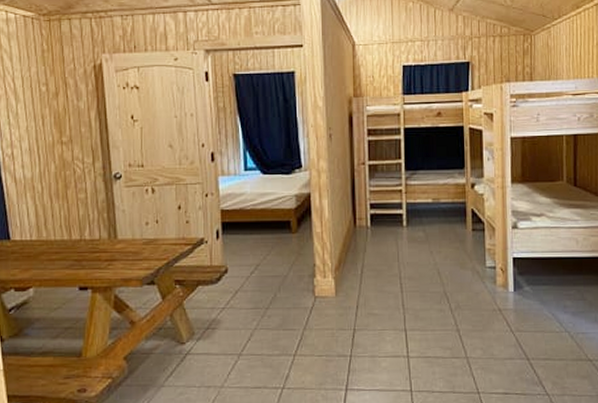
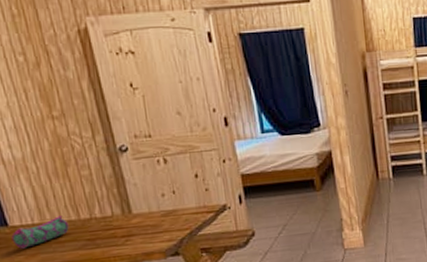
pencil case: none [11,235,61,263] -> present [11,216,69,249]

